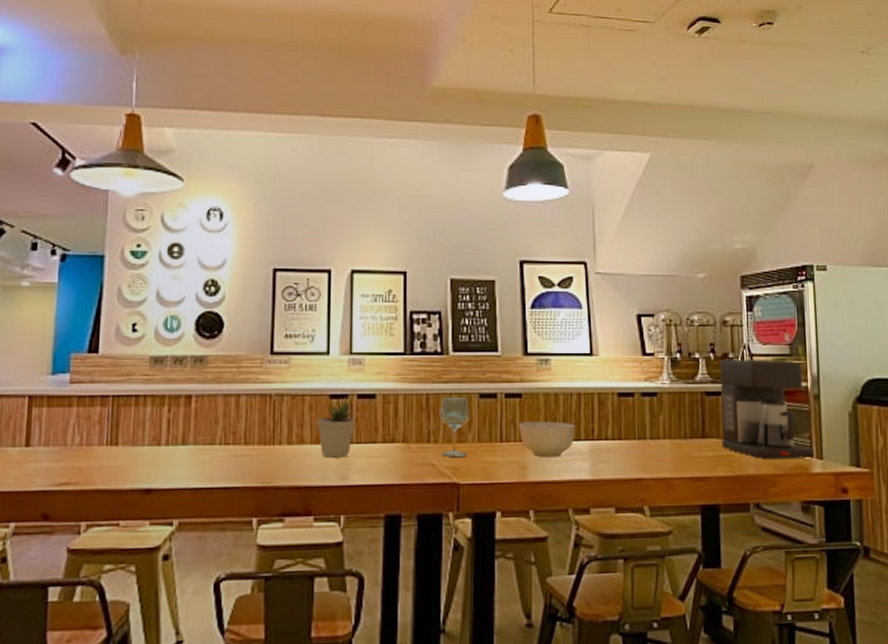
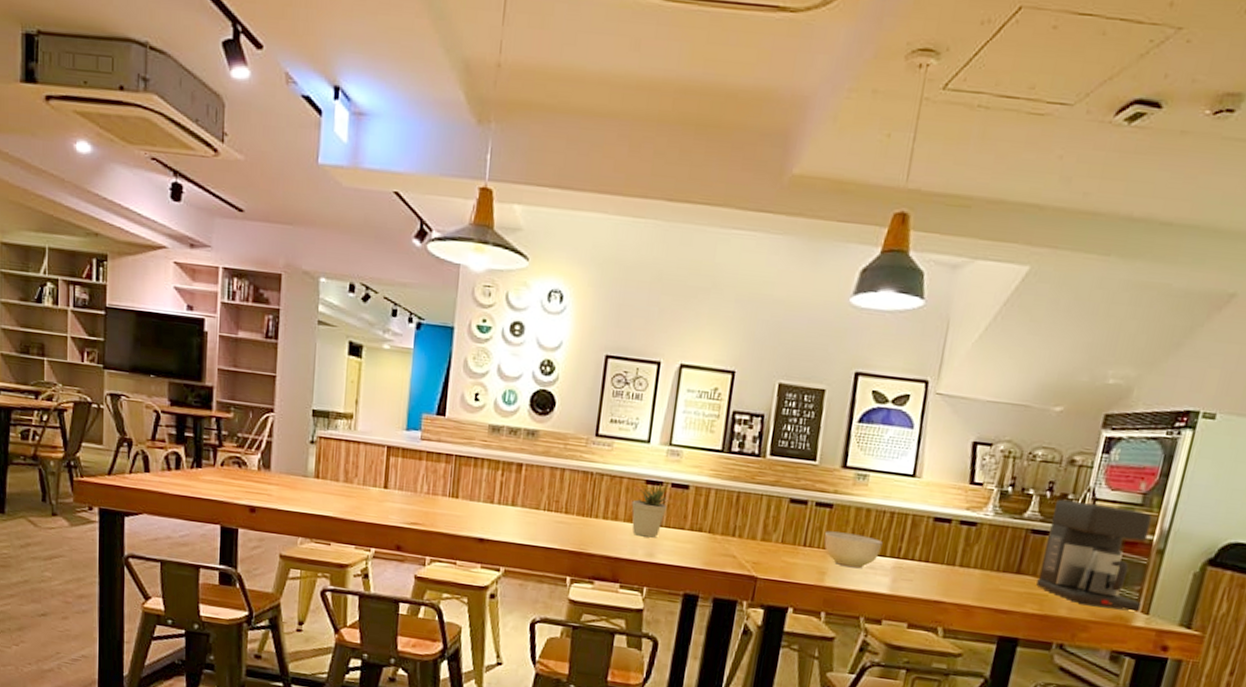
wine glass: present [439,397,470,458] -> none [745,497,779,555]

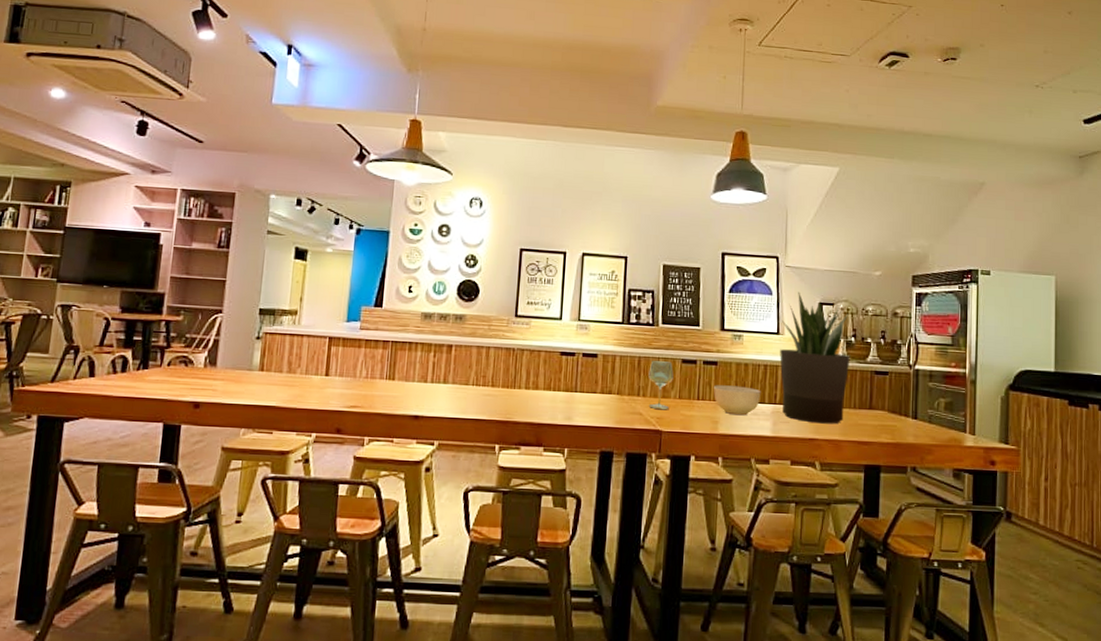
potted plant: present [631,483,668,538] -> none [549,354,580,403]
wine glass: none [745,497,779,555] -> present [648,361,674,410]
planter: none [906,426,1010,587] -> present [780,291,850,424]
coffee maker: present [1036,499,1153,612] -> none [886,344,968,434]

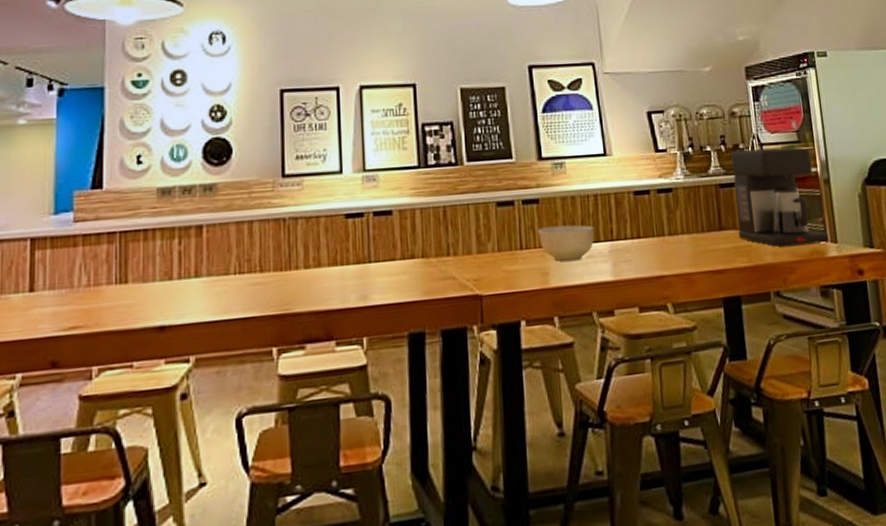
wine glass: present [648,361,674,410] -> none [457,207,489,269]
planter: present [780,291,850,424] -> none [607,101,693,257]
coffee maker: none [886,344,968,434] -> present [731,147,829,247]

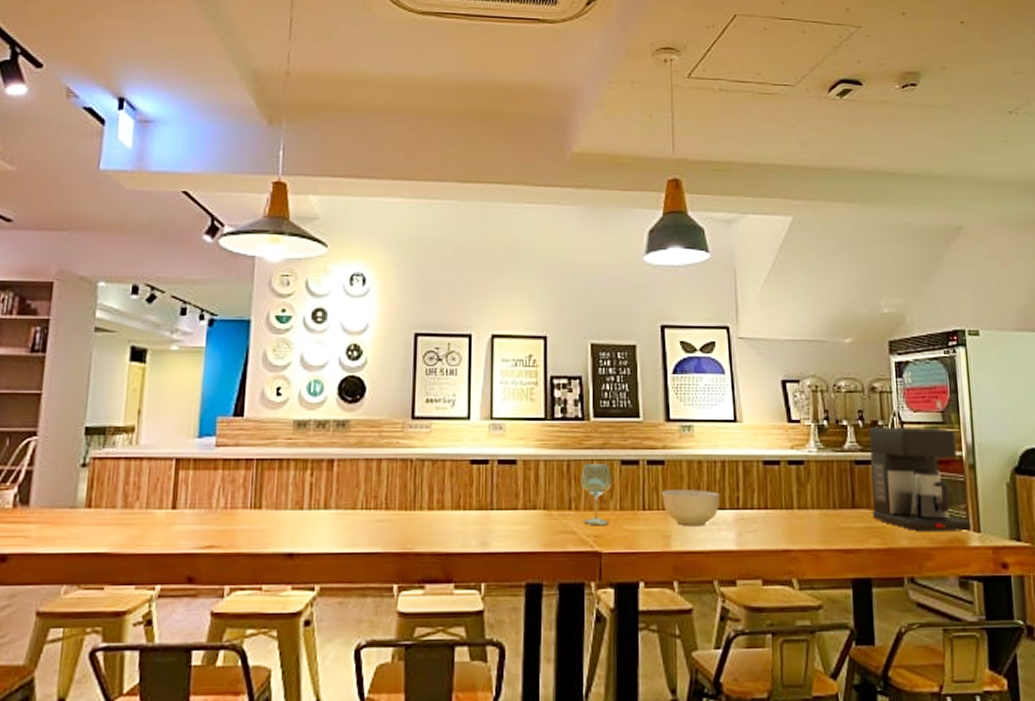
wine glass: none [457,207,489,269] -> present [581,464,612,526]

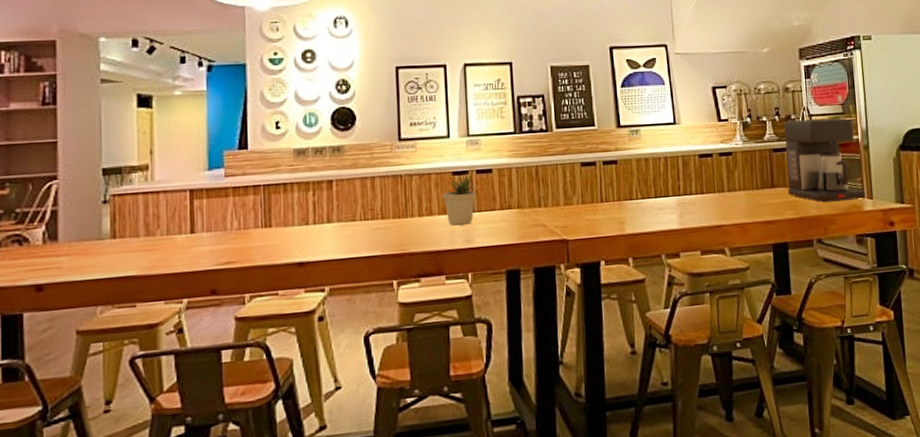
potted plant: none [458,461,496,524] -> present [443,172,476,226]
wine glass: present [581,464,612,526] -> none [547,167,574,218]
bowl: present [661,489,720,527] -> none [615,182,664,213]

